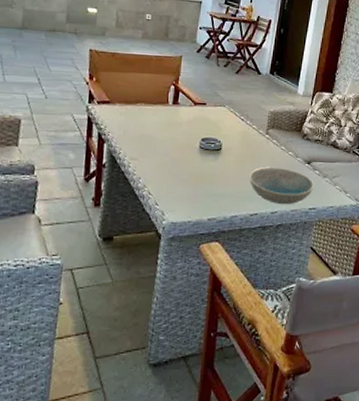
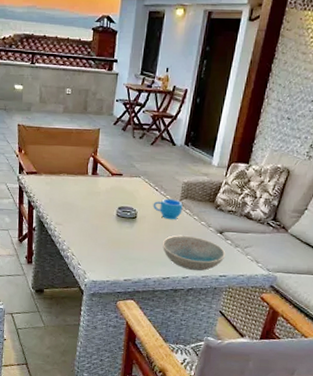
cup: none [238,128,270,151] -> present [153,198,183,220]

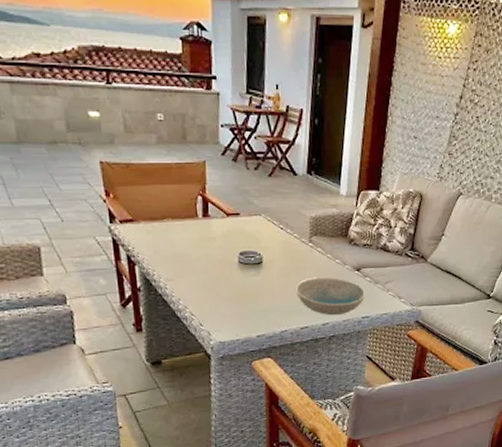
cup: present [153,198,183,220] -> none [279,237,313,261]

